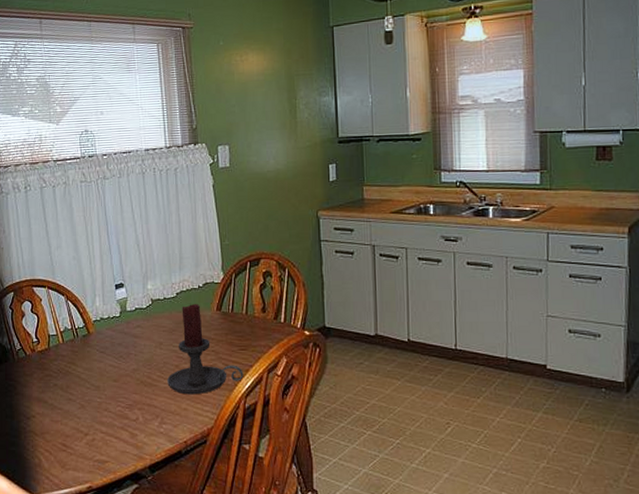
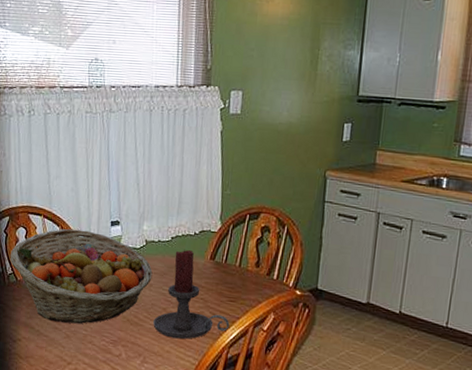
fruit basket: none [17,296,162,392] -> present [10,228,153,324]

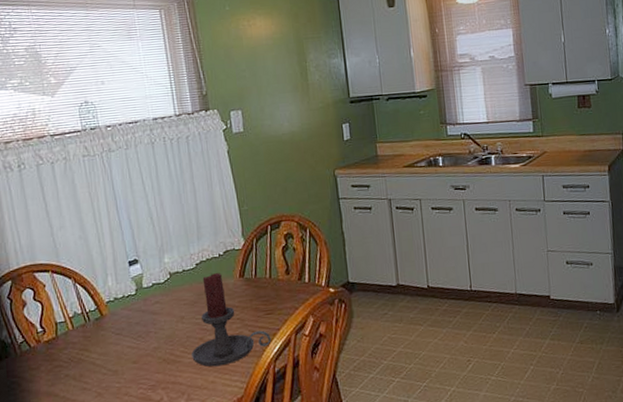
fruit basket: present [10,228,153,324] -> none [18,276,183,382]

